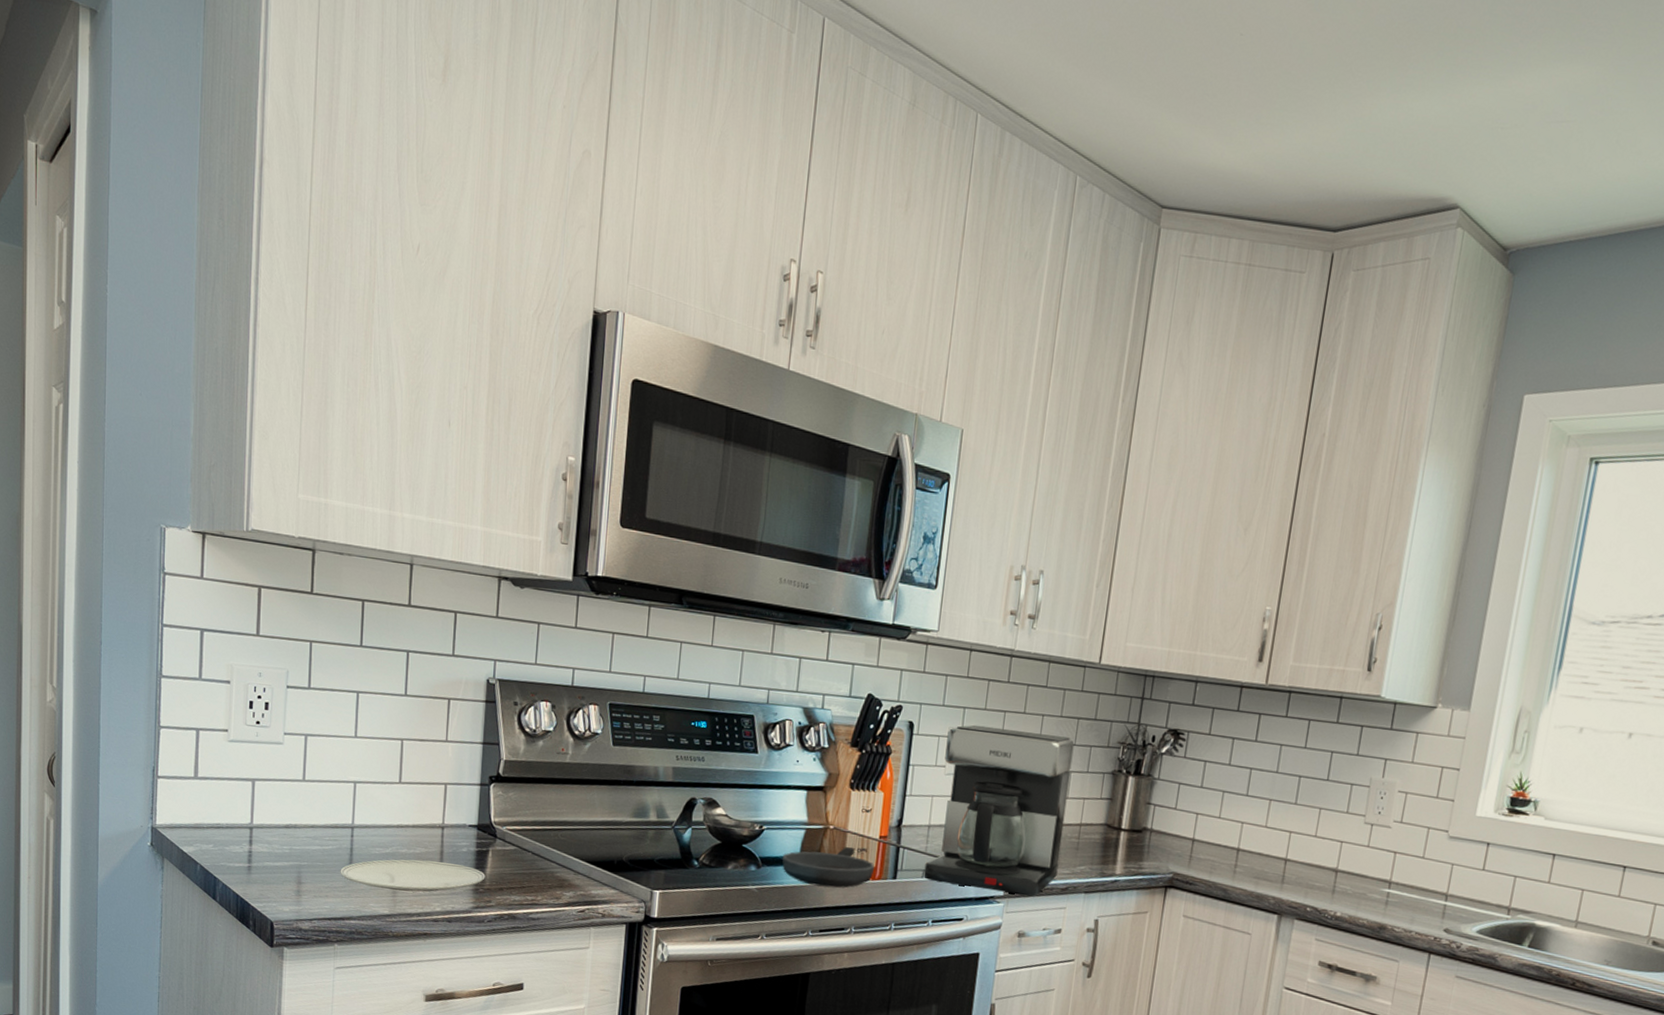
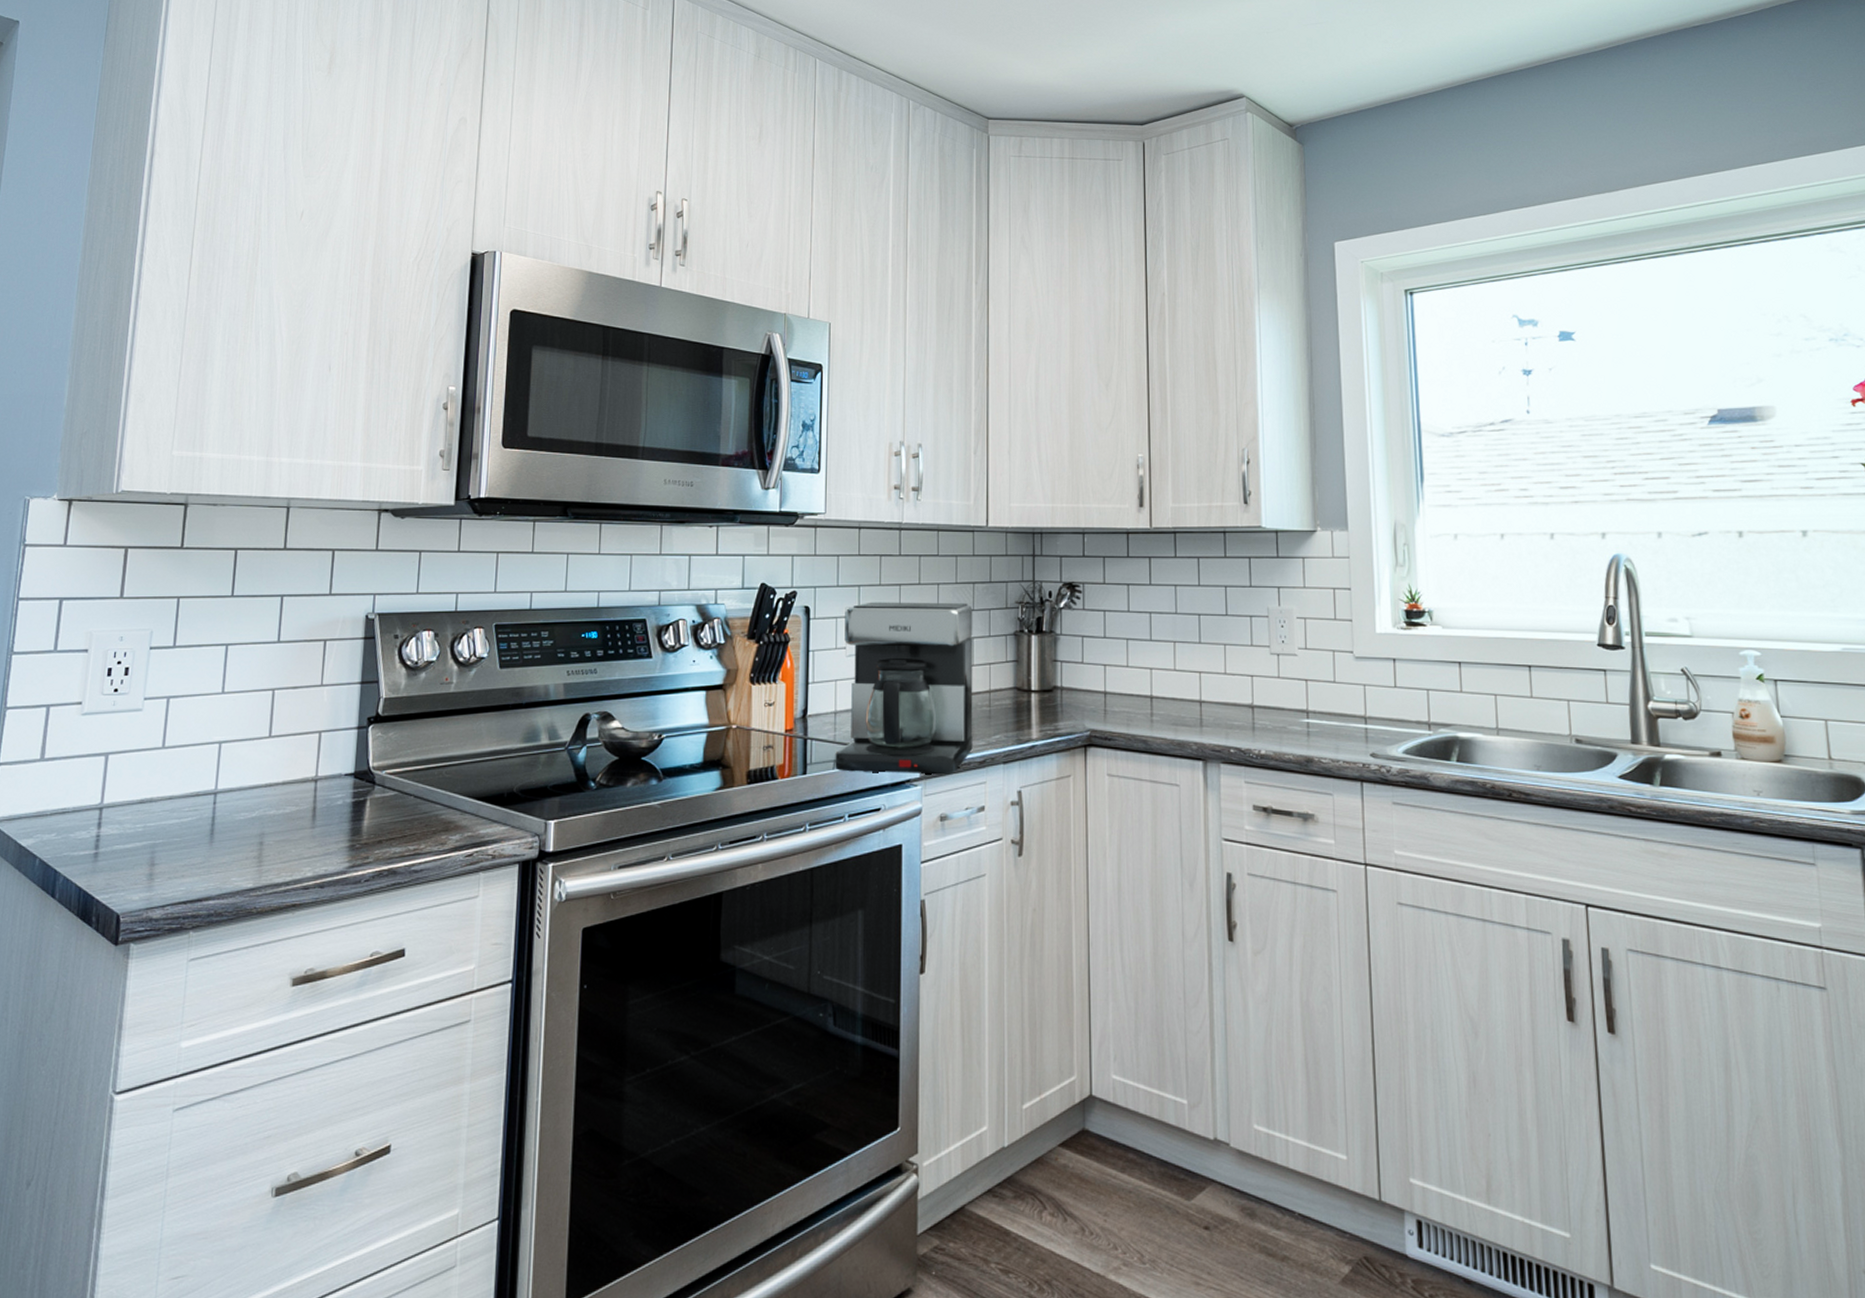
plate: present [340,859,486,893] -> none [199,820,363,859]
frying pan: present [782,847,874,889] -> none [685,746,782,794]

